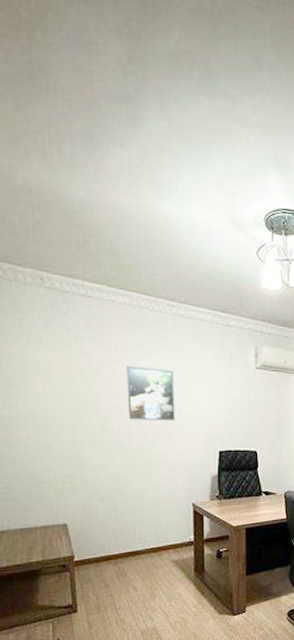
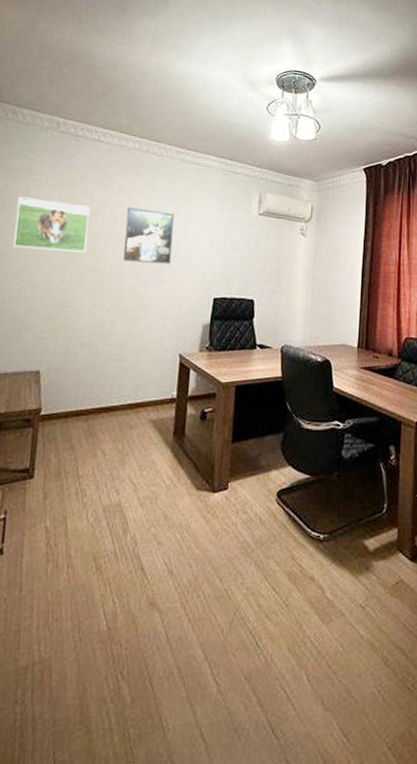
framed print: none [15,359,91,413] -> present [13,196,90,253]

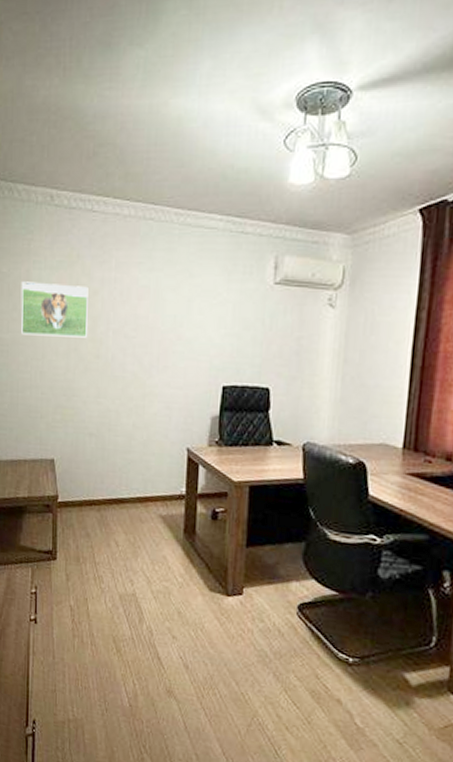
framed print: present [123,206,175,265] -> none [124,284,177,349]

